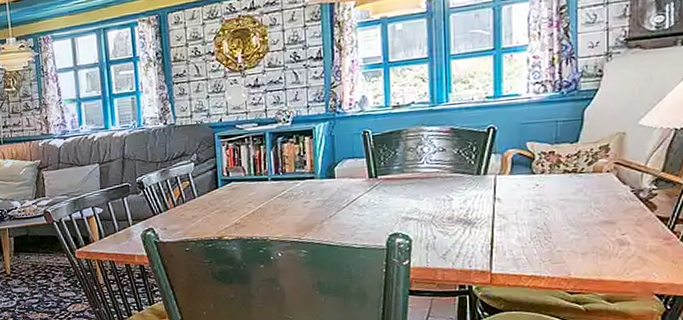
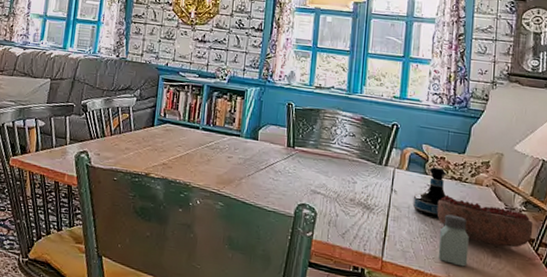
tequila bottle: none [520,163,560,219] -> present [412,166,447,219]
decorative bowl: none [549,191,667,234] -> present [437,195,533,248]
saltshaker: none [554,210,590,263] -> present [438,214,469,267]

